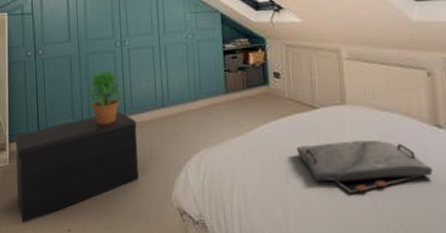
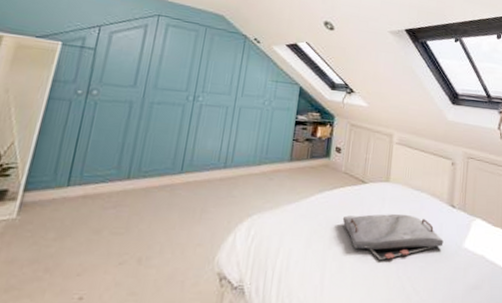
bench: present [14,111,139,224] -> none [15,167,193,291]
potted plant: present [87,70,124,125] -> none [142,122,186,181]

